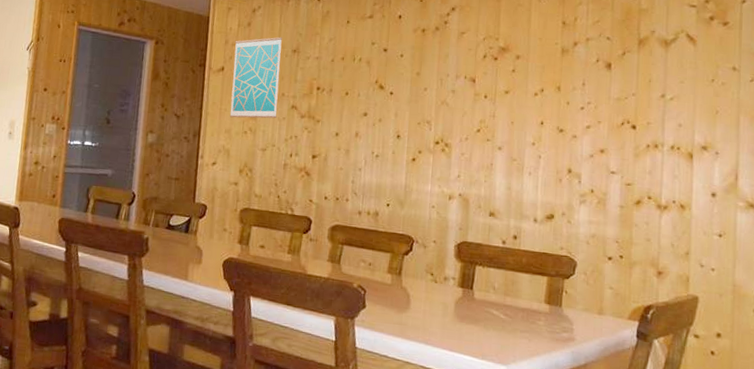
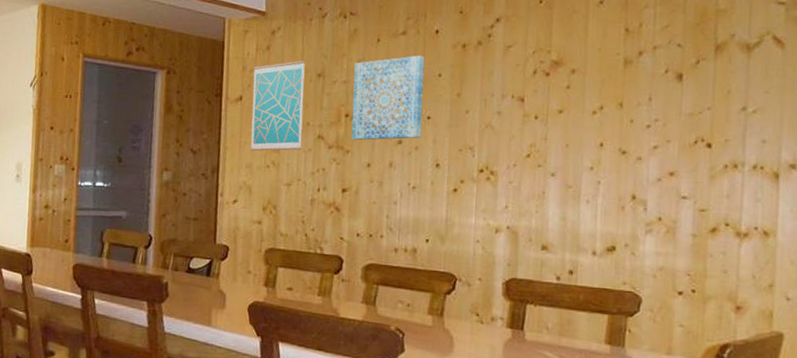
wall art: none [321,36,389,112] -> present [351,55,425,140]

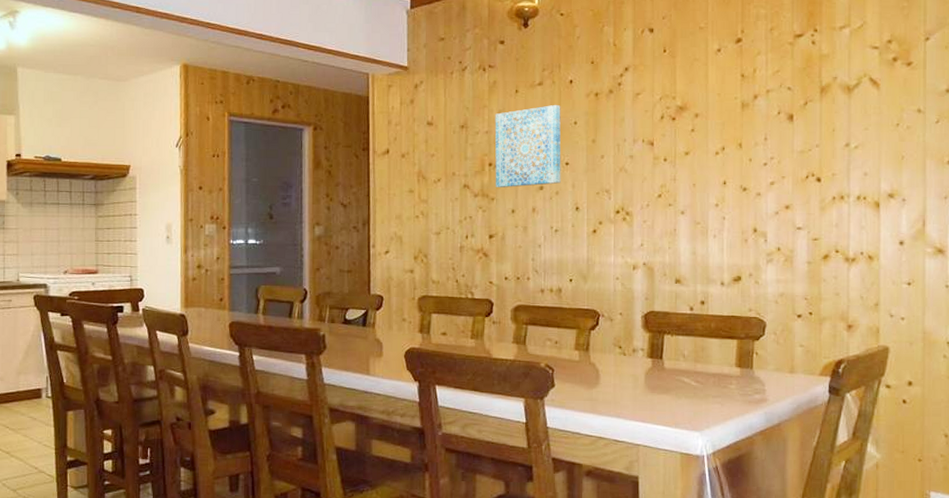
wall art: present [250,60,305,151] -> none [398,112,449,203]

